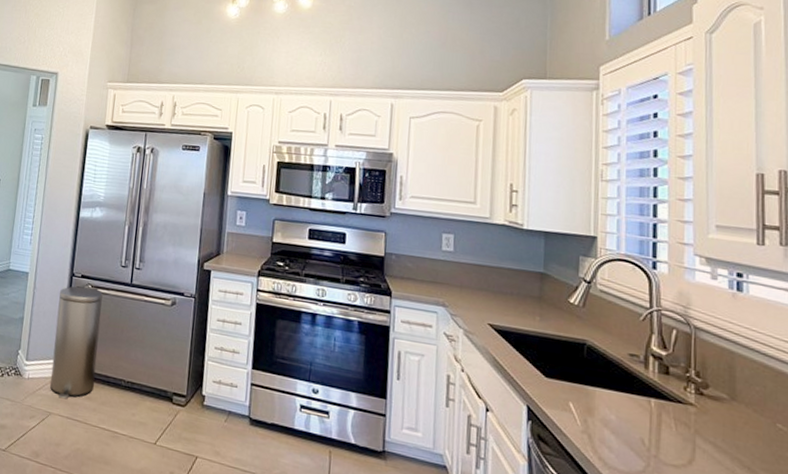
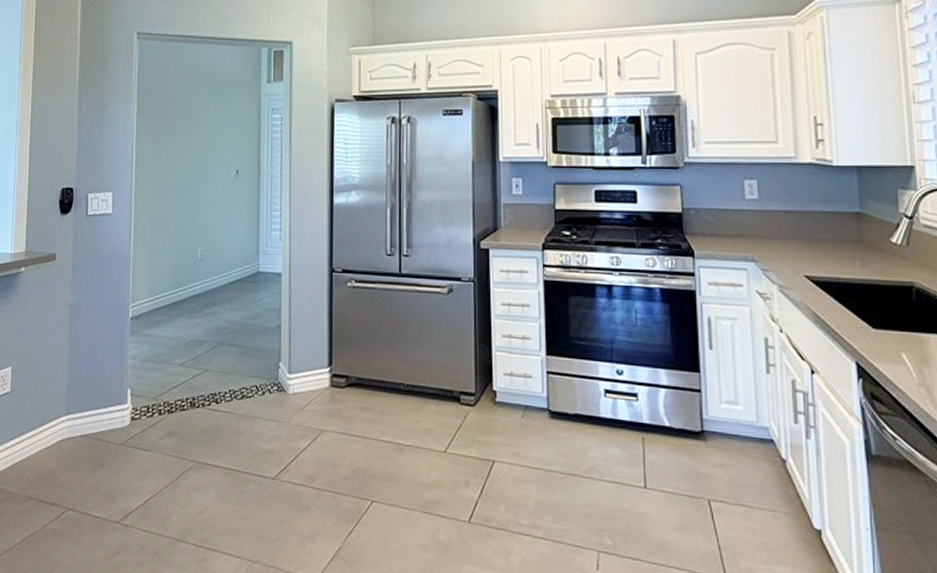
pedal bin: present [50,285,103,399] -> none [318,281,370,413]

